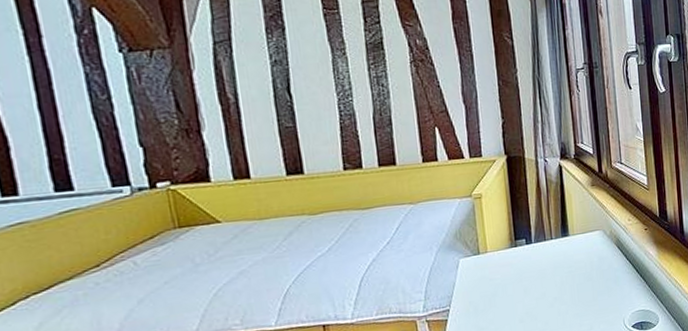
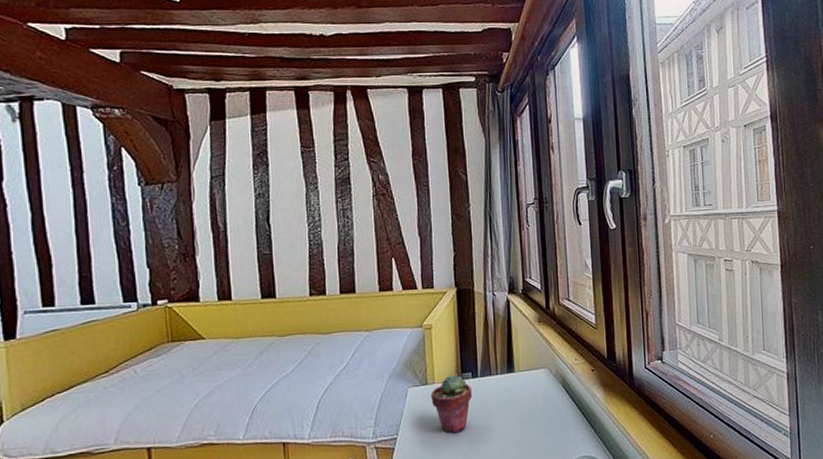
potted succulent: none [483,242,527,300] -> present [431,375,472,433]

